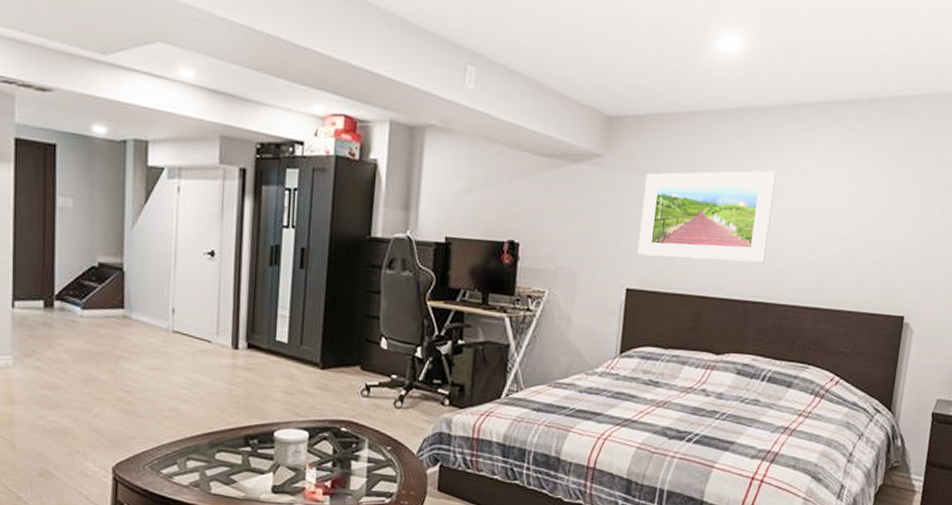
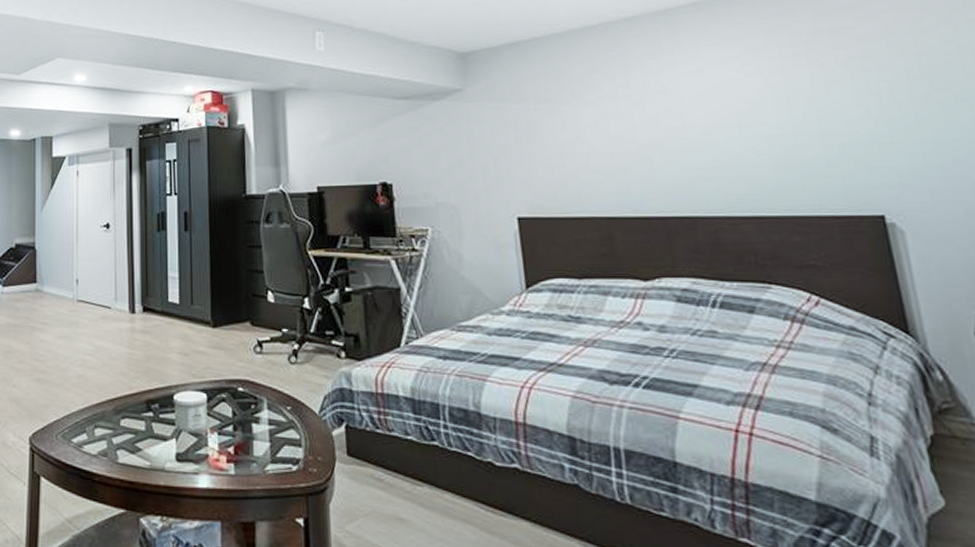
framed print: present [637,170,777,263] -> none [513,78,675,181]

